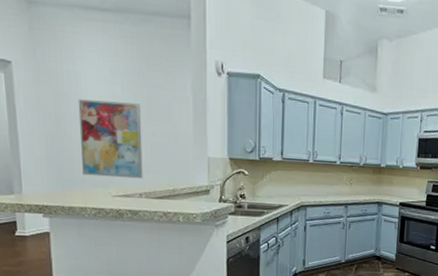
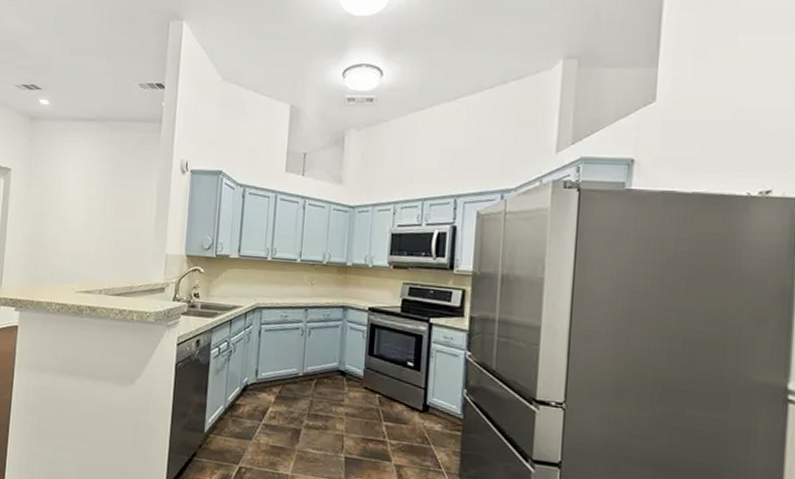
wall art: present [78,99,143,179] -> none [53,200,111,275]

